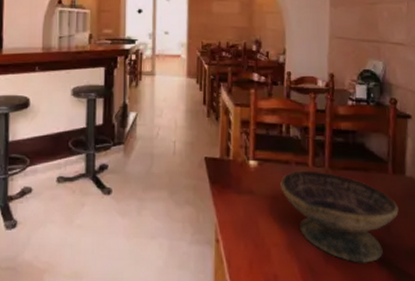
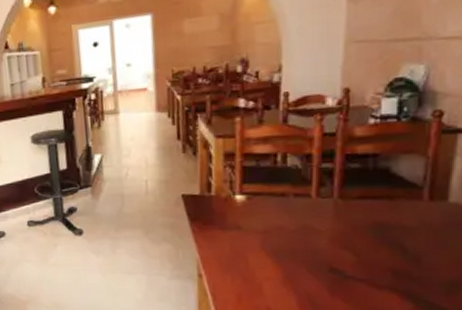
decorative bowl: present [280,170,399,263] -> none [274,202,435,297]

